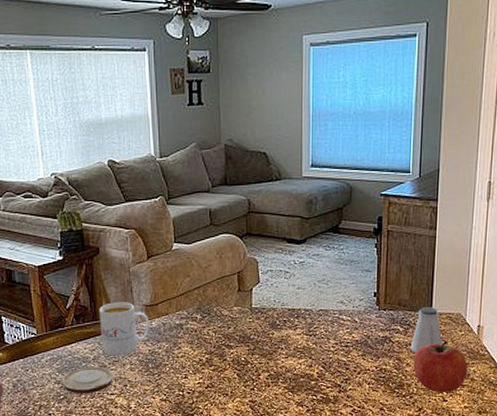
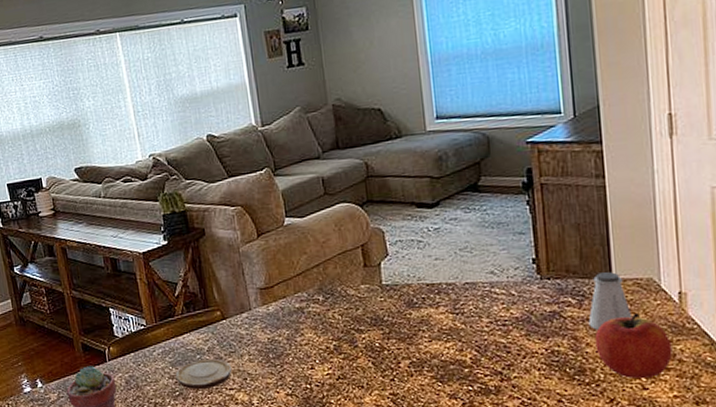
mug: present [99,302,150,356] -> none [209,286,267,346]

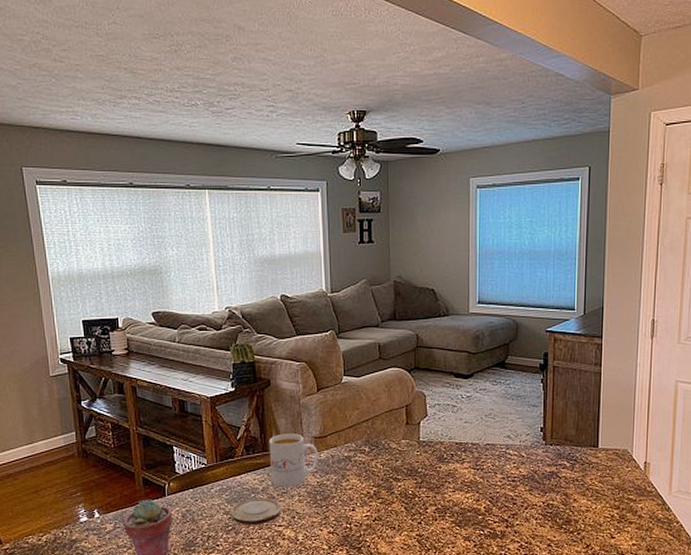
mug: none [209,286,267,346] -> present [269,434,319,487]
saltshaker: present [588,272,633,330] -> none [577,443,610,489]
apple: present [594,314,673,378] -> none [580,477,636,529]

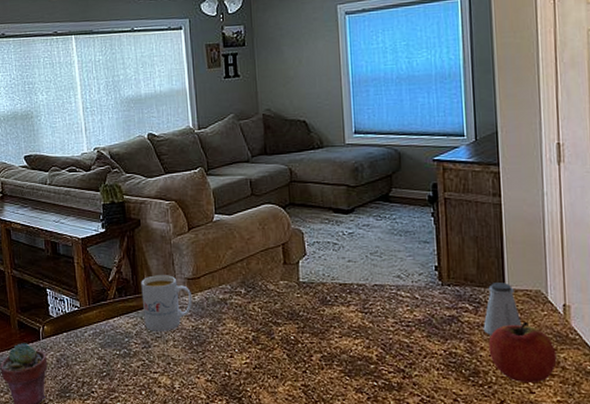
wood slice: present [230,497,283,526] -> none [104,342,157,372]
saltshaker: none [577,443,610,489] -> present [483,283,522,335]
apple: none [580,477,636,529] -> present [488,322,557,382]

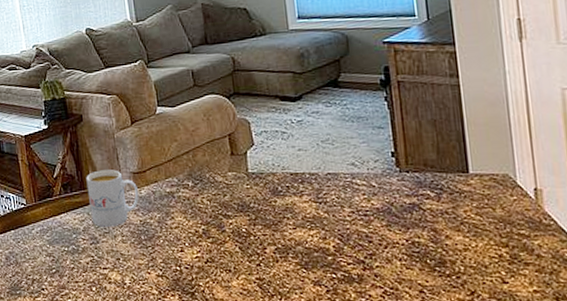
saltshaker: present [483,283,522,335] -> none [447,167,490,223]
apple: present [488,322,557,382] -> none [454,208,531,272]

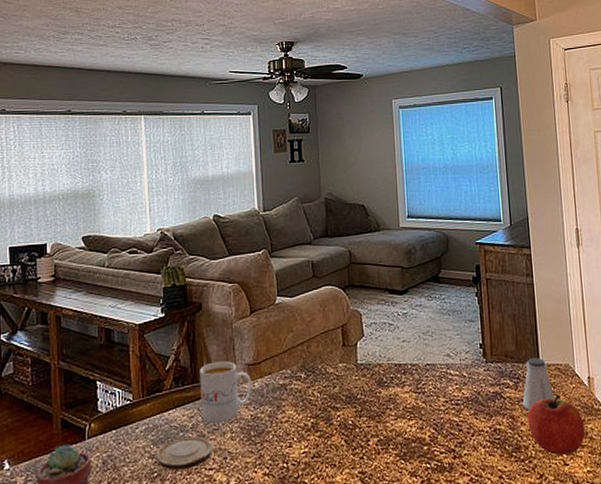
wood slice: none [52,238,106,268] -> present [155,436,214,471]
saltshaker: none [447,167,490,223] -> present [522,358,556,410]
apple: none [454,208,531,272] -> present [527,395,586,455]

